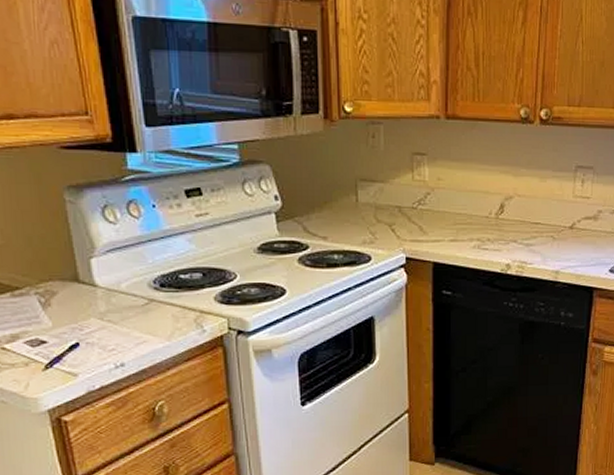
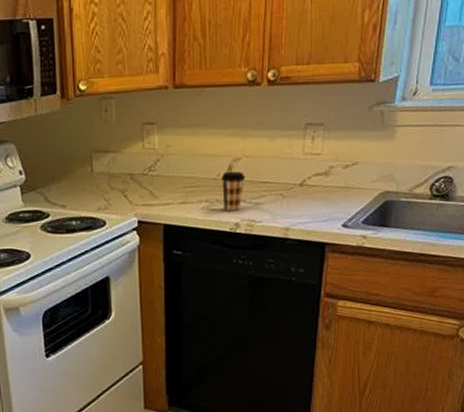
coffee cup: none [492,210,518,251] -> present [221,171,246,211]

